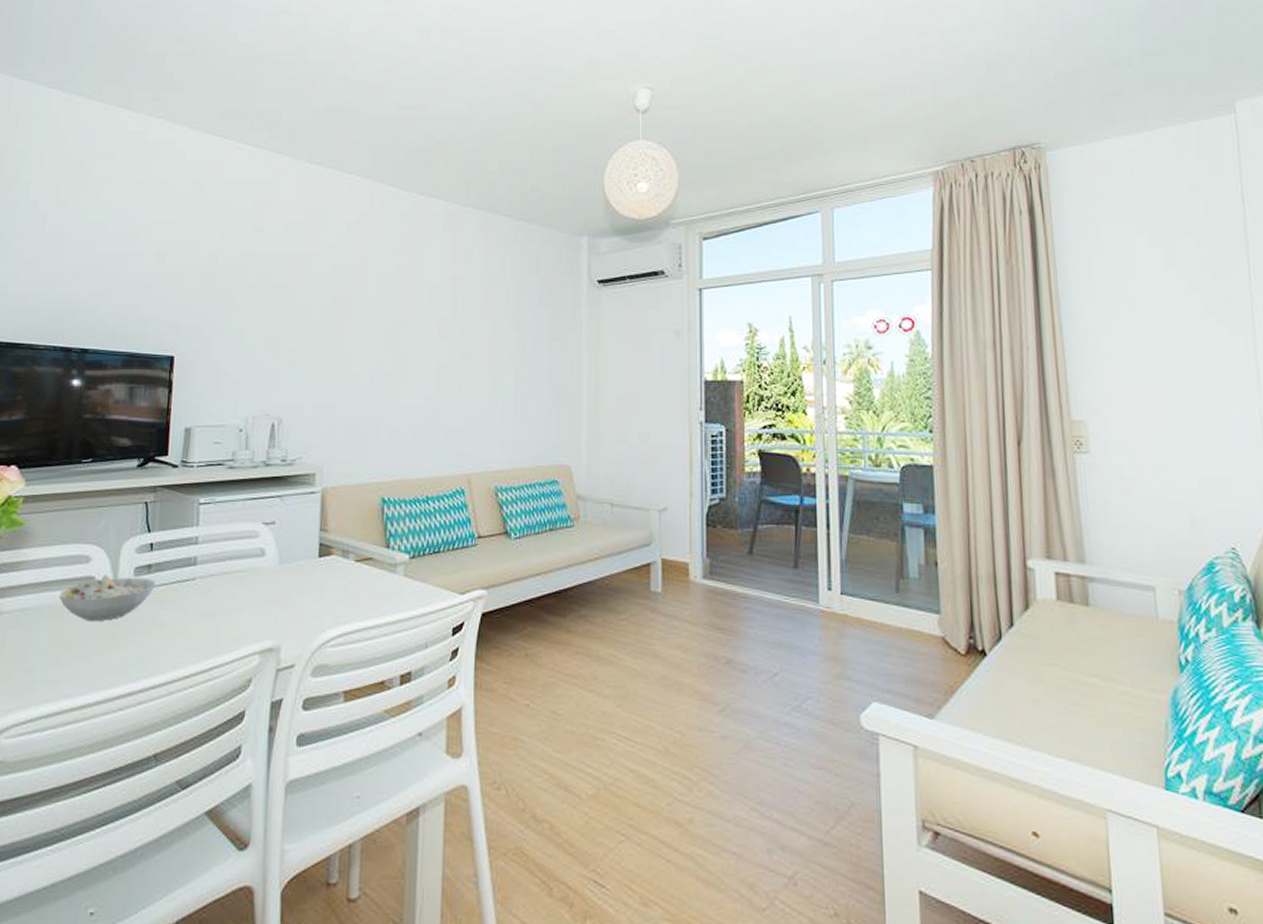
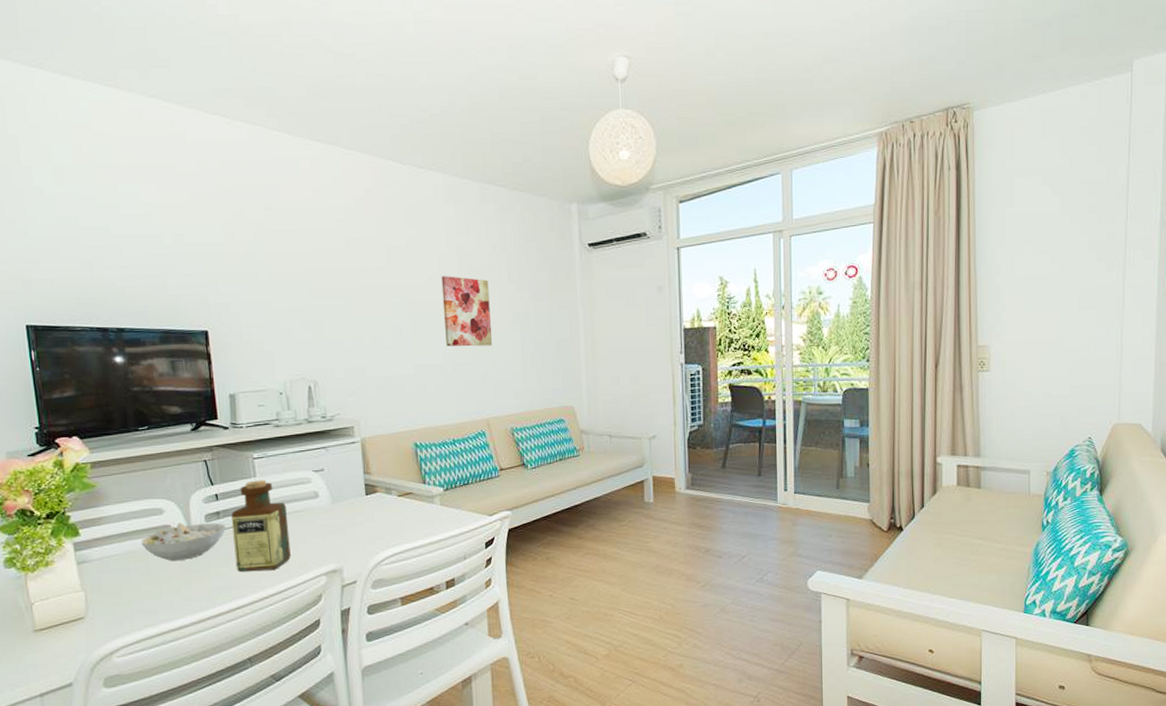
bottle: none [158,530,227,642] -> present [231,480,291,571]
wall art: none [429,309,483,389] -> present [441,276,493,347]

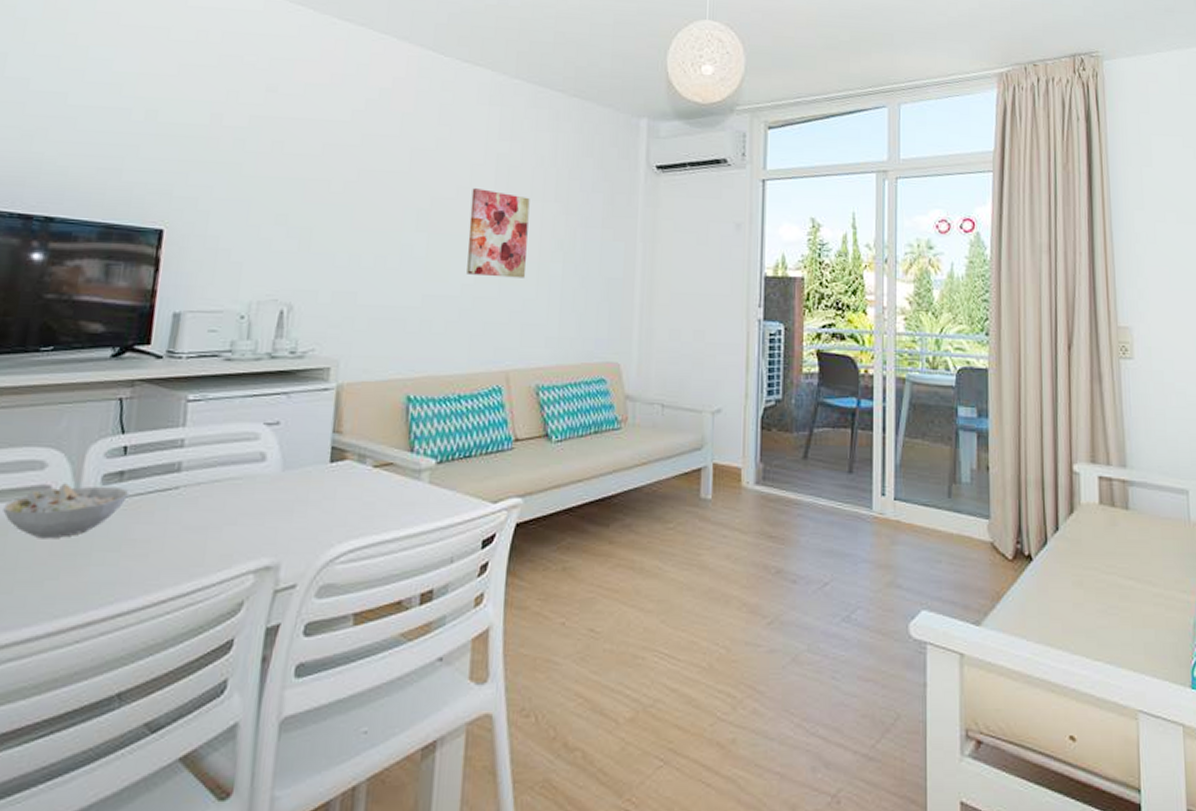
bottle: present [231,480,291,571] -> none [129,431,219,560]

